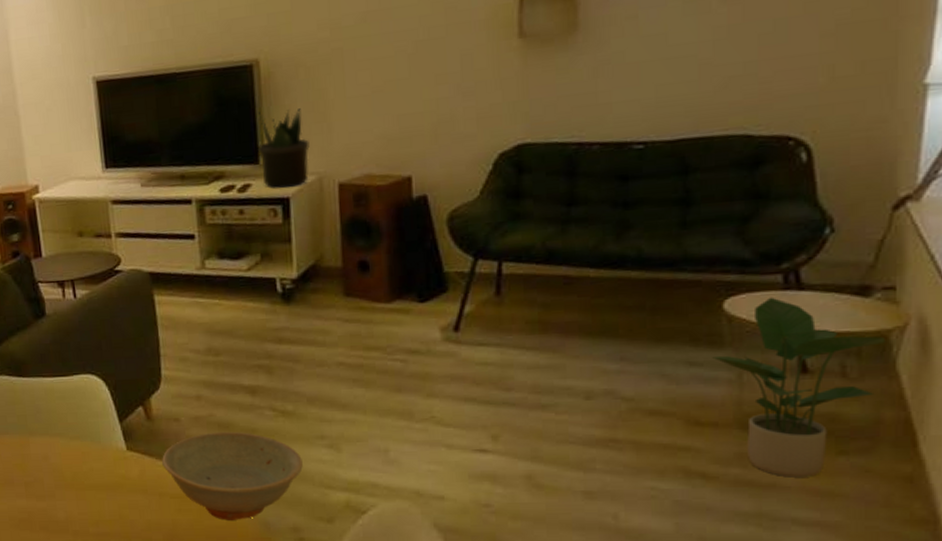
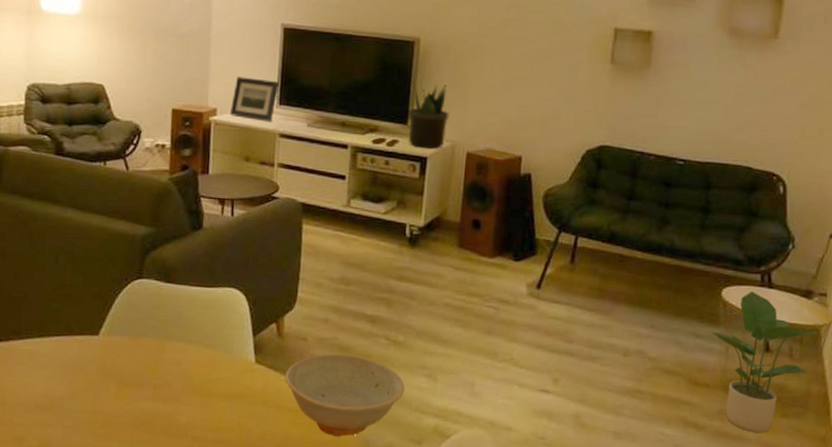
picture frame: none [52,142,102,190] -> present [229,77,279,121]

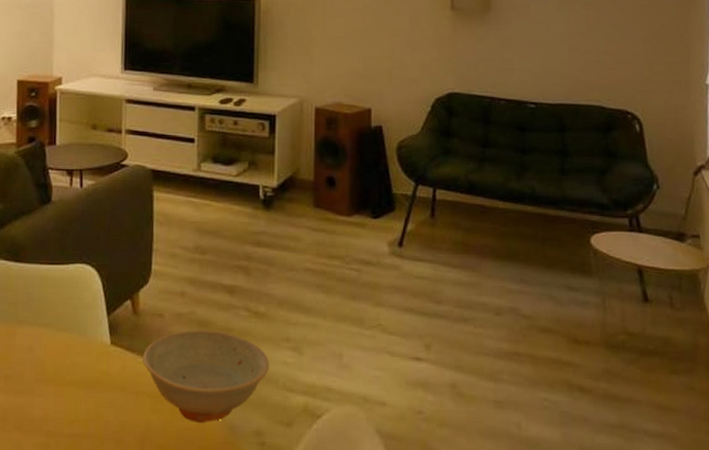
picture frame: present [229,77,279,121] -> none [75,44,123,87]
planter: present [408,81,449,149] -> none [253,39,295,106]
potted plant: present [711,291,818,433] -> none [584,236,697,393]

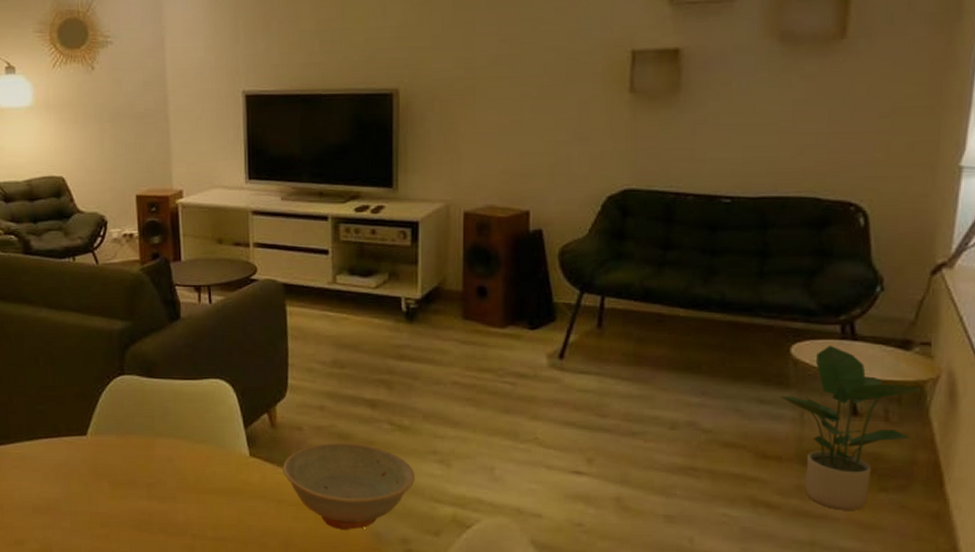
potted plant: none [584,236,697,393] -> present [779,345,922,510]

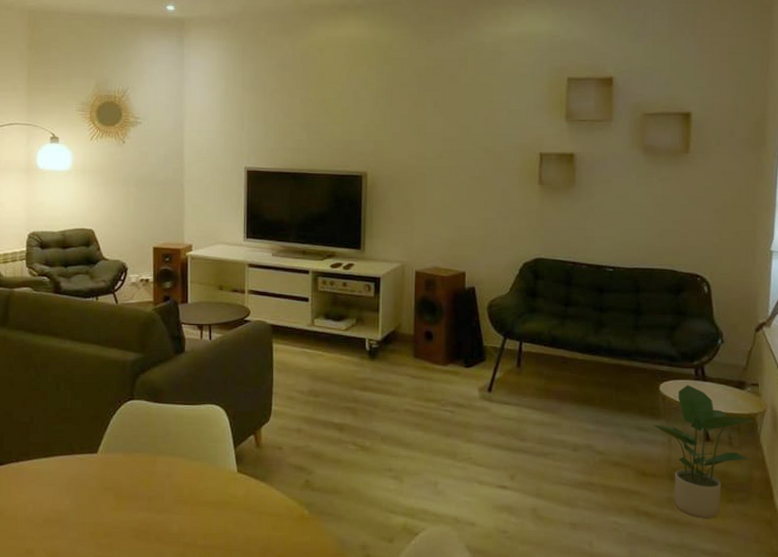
dish: present [283,442,415,530] -> none [265,460,374,538]

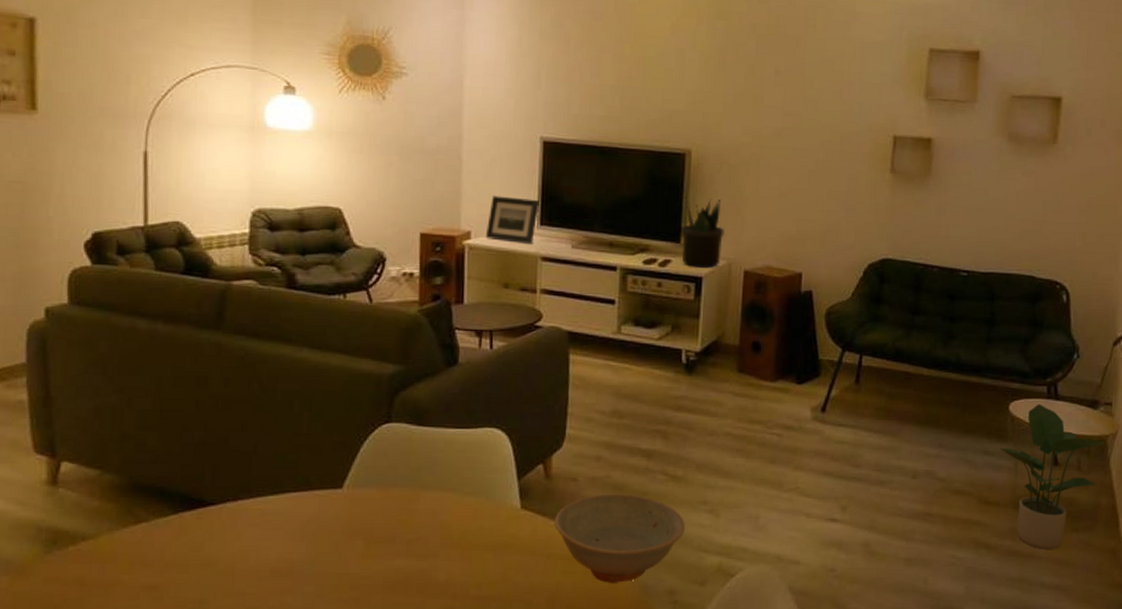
picture frame: none [203,216,245,253] -> present [485,196,539,244]
dish: none [265,460,374,538] -> present [554,493,685,583]
planter: none [360,211,397,269] -> present [680,196,724,268]

